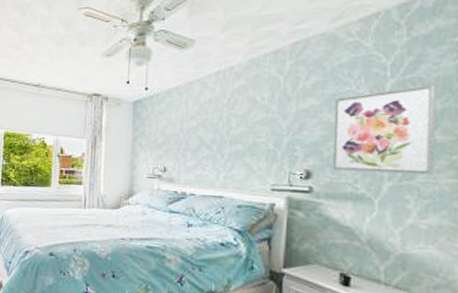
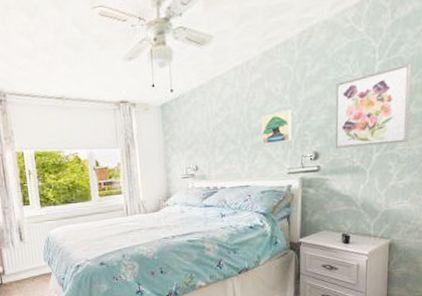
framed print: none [242,121,279,155] -> present [262,110,292,145]

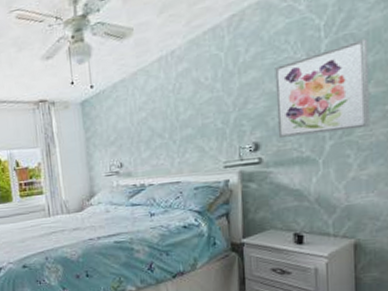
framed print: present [262,110,292,145] -> none [191,99,227,137]

